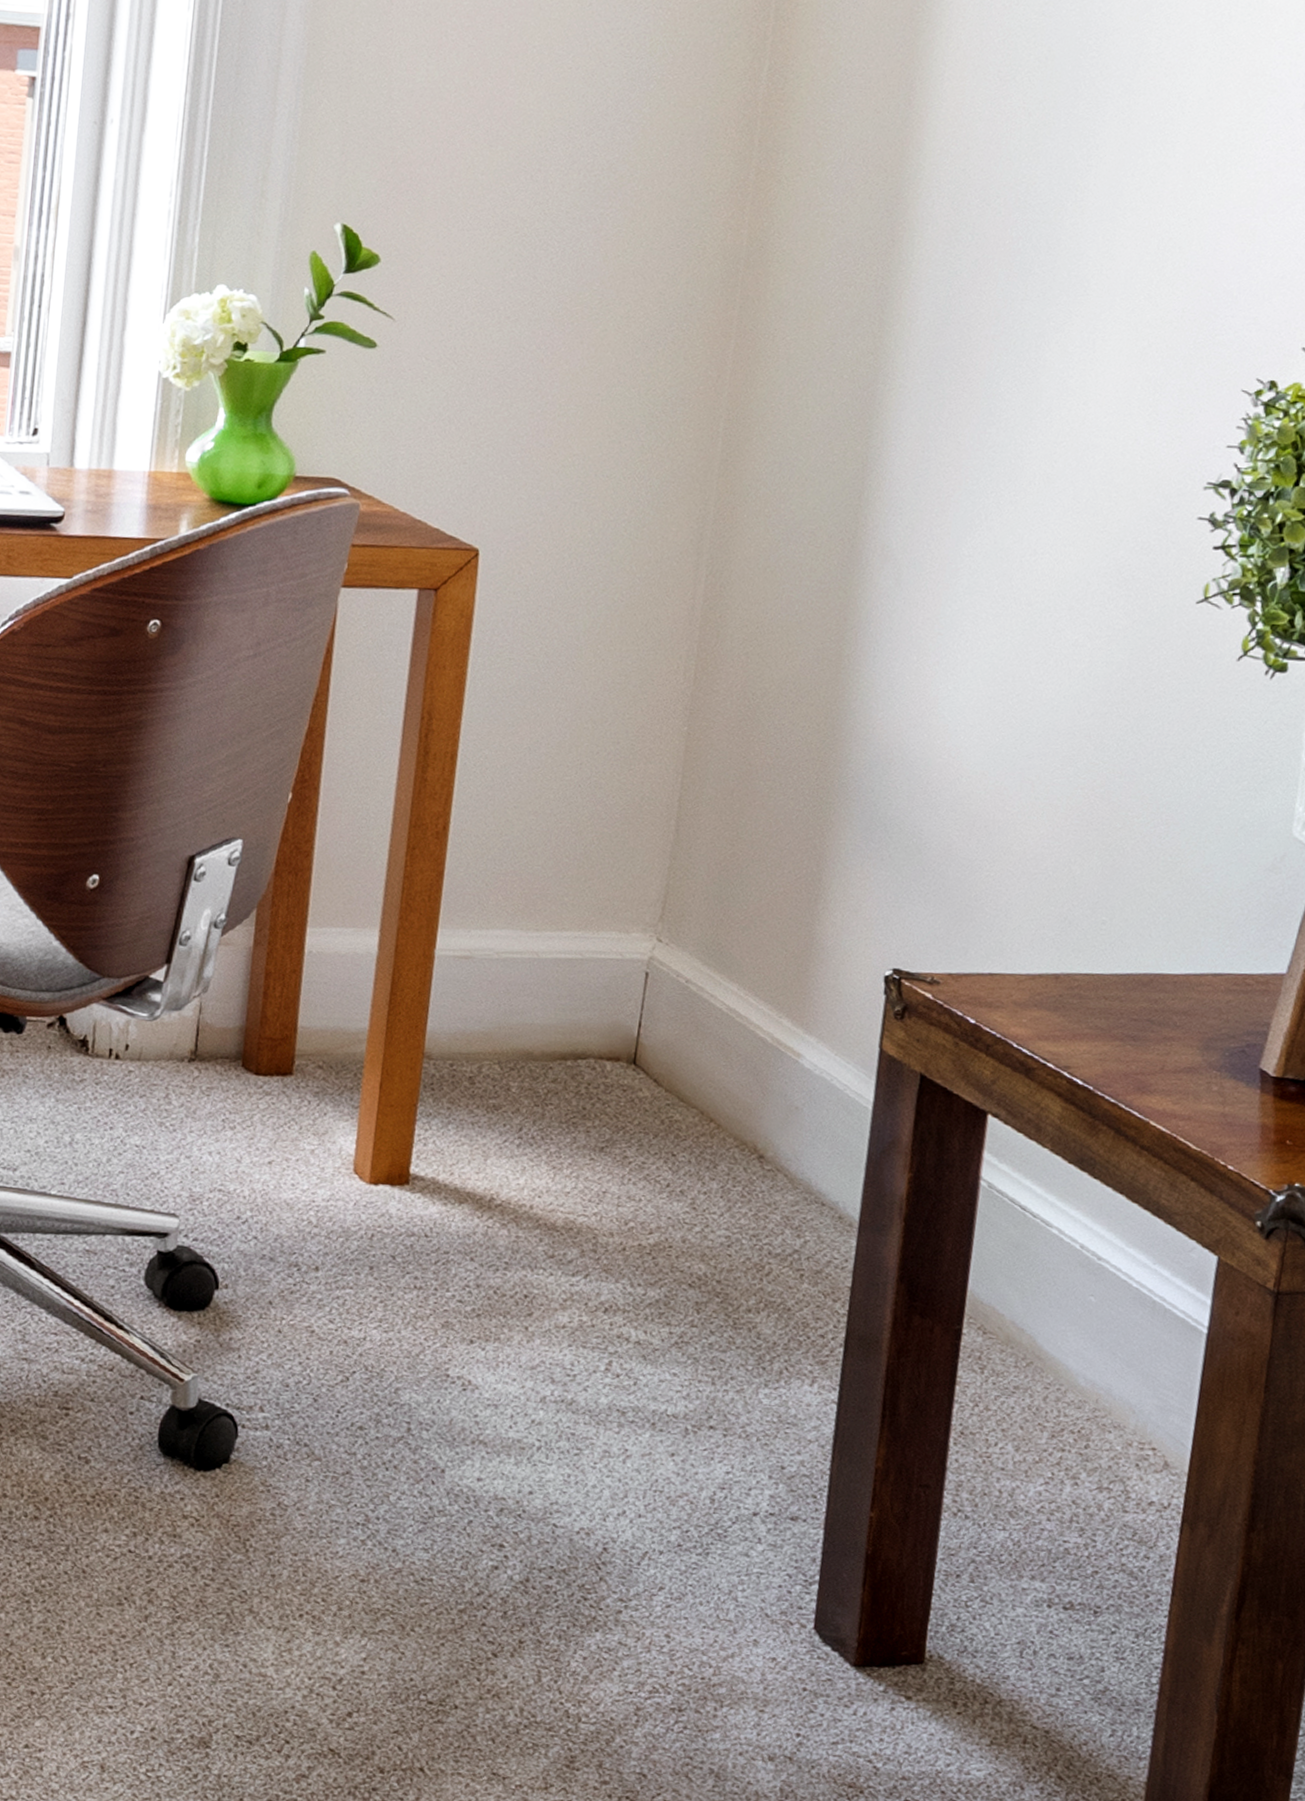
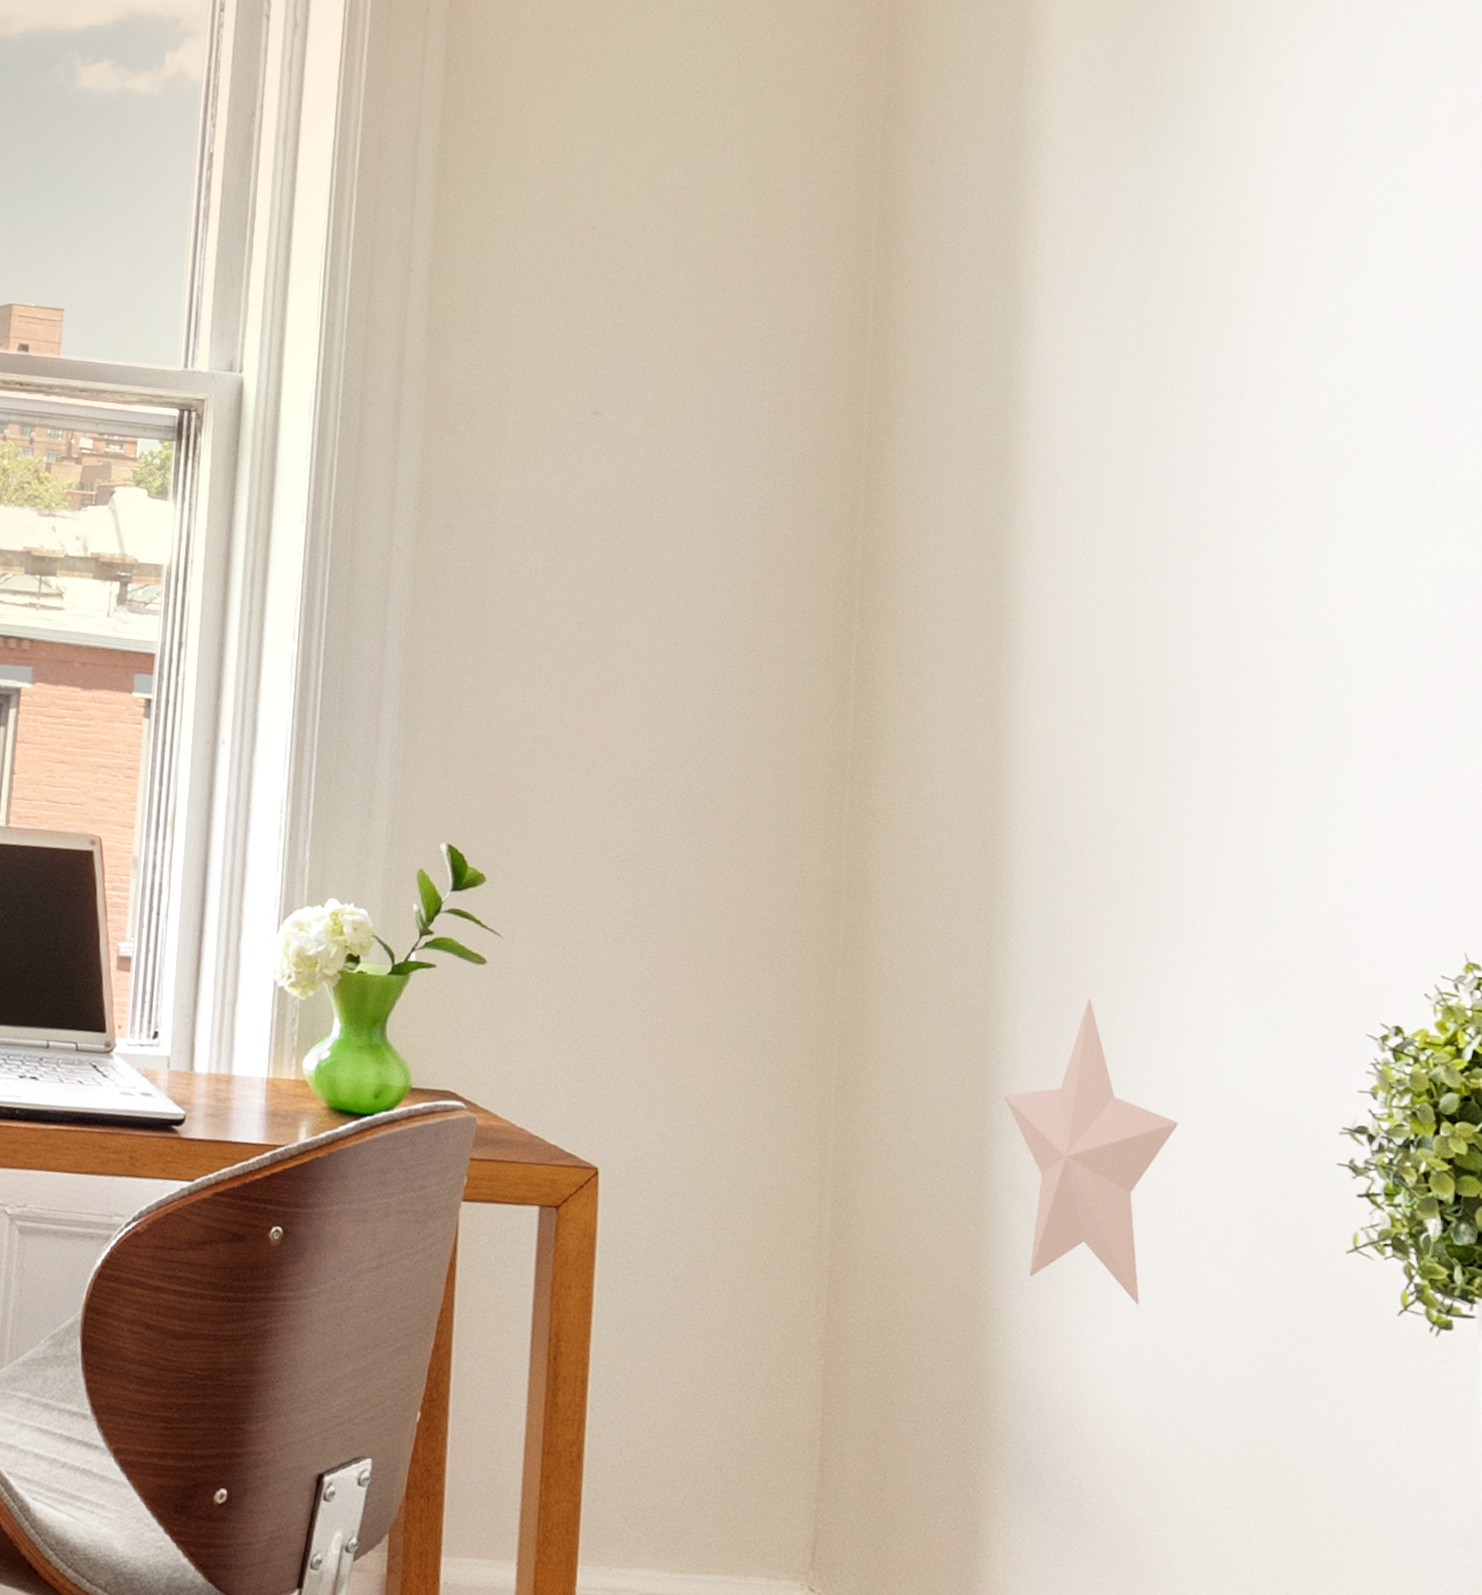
decorative star: none [883,363,1051,661] -> present [1003,998,1179,1305]

